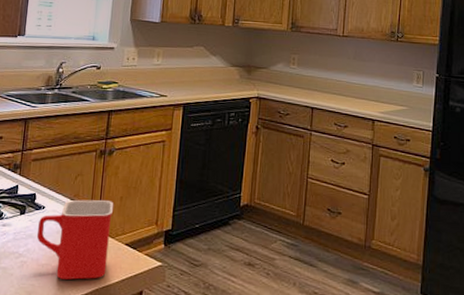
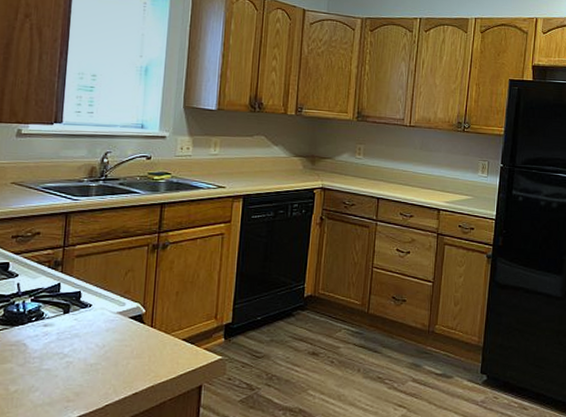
mug: present [36,199,114,280] -> none [83,296,169,378]

